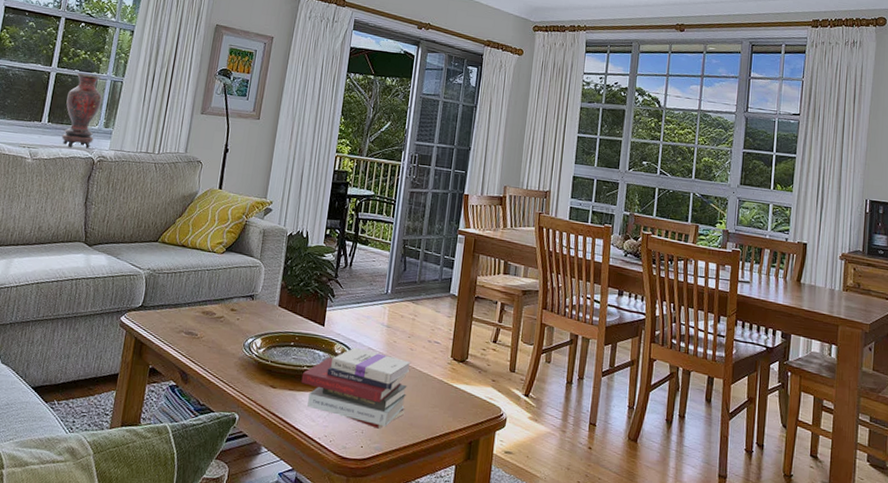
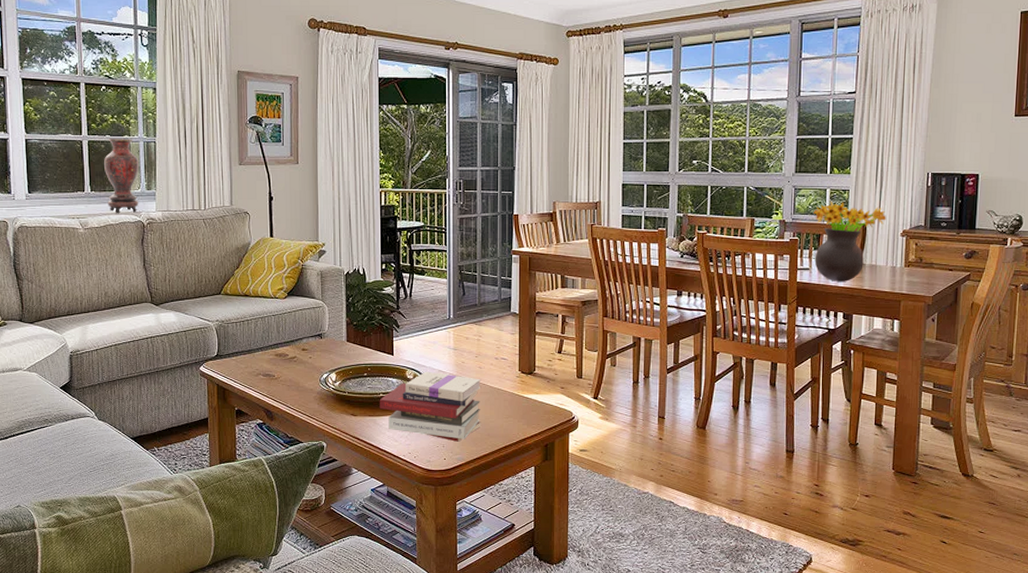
flower arrangement: none [755,216,826,300] -> present [814,200,886,282]

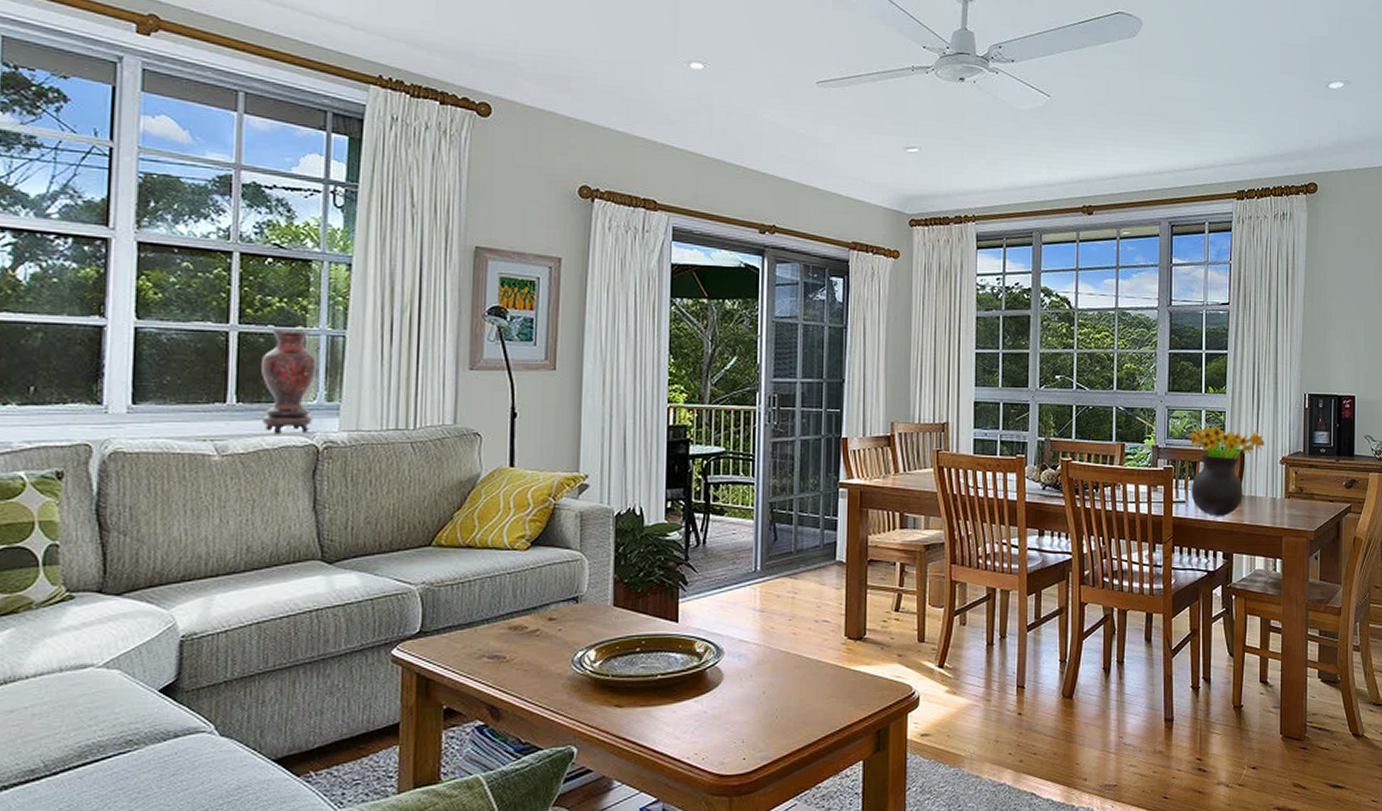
books: present [379,371,481,442] -> none [655,641,796,734]

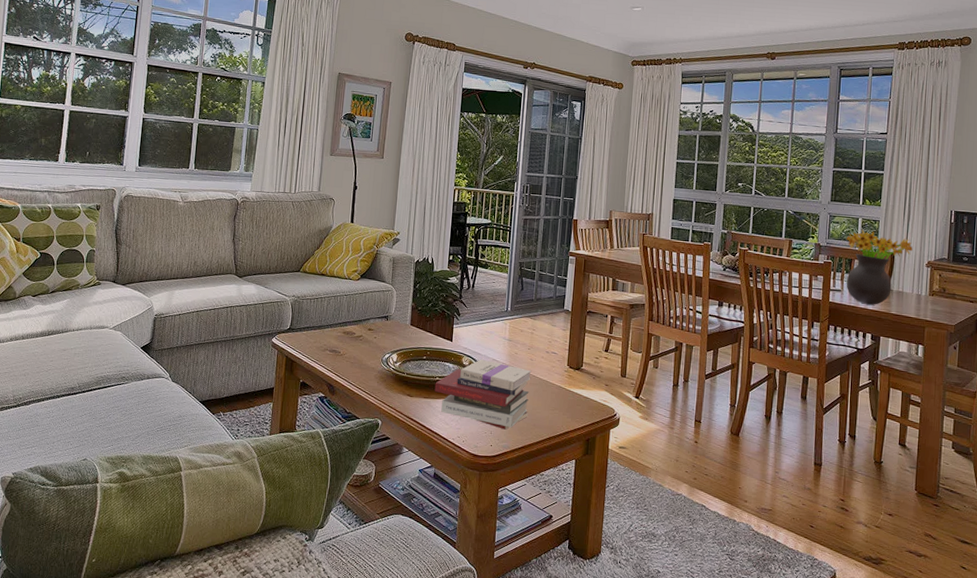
vase: present [261,330,318,433] -> none [207,123,242,191]
books: none [655,641,796,734] -> present [434,359,532,430]

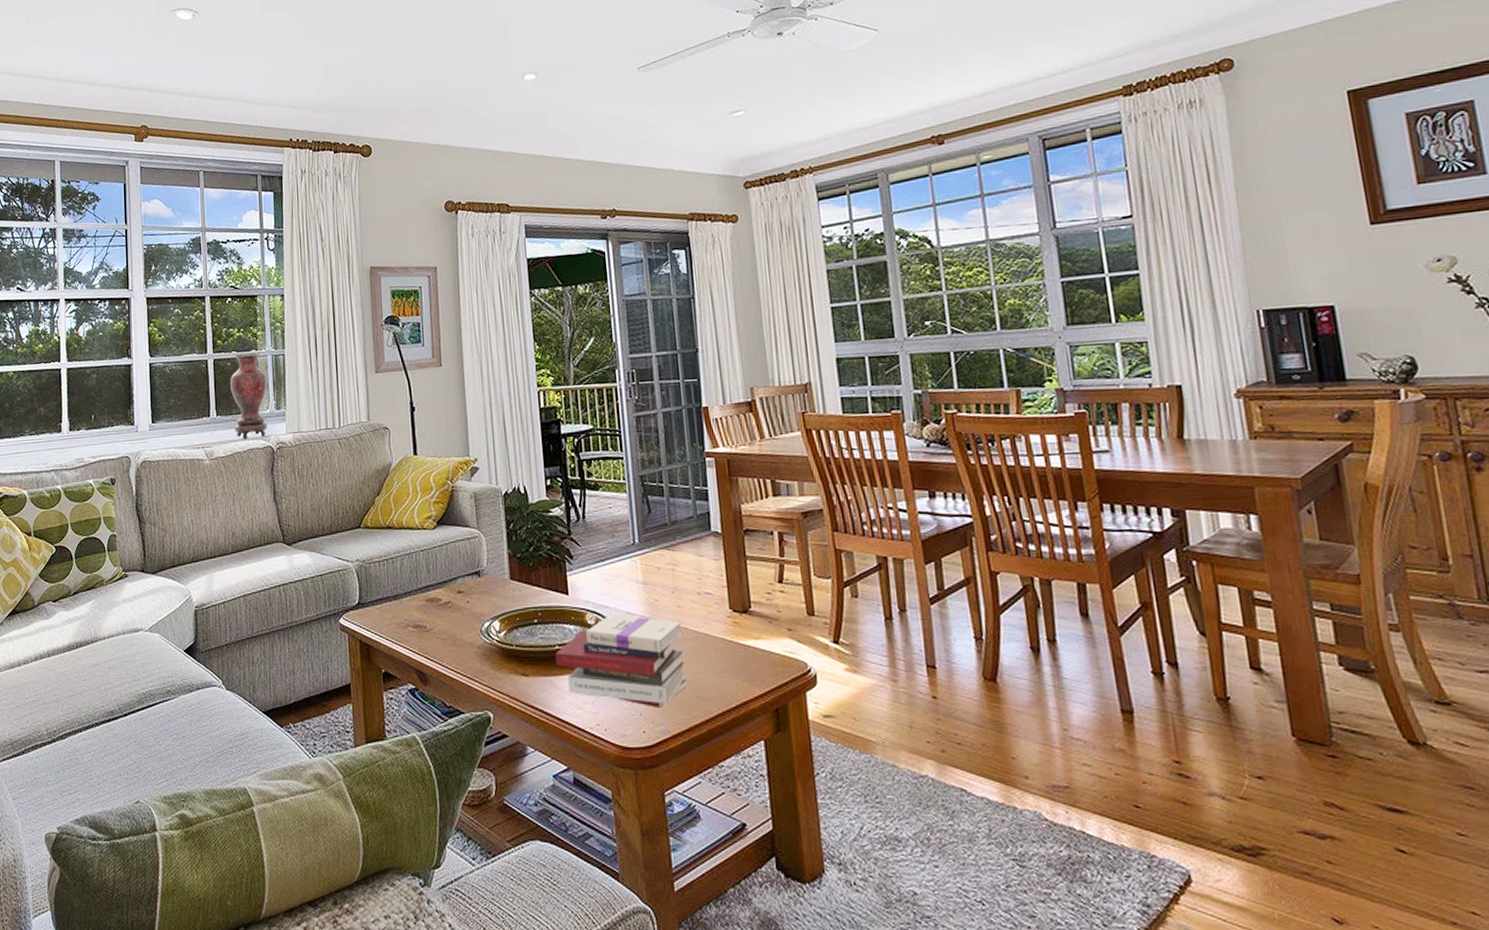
vase: none [207,123,242,191] -> present [230,353,268,439]
flower arrangement: present [846,229,913,305] -> none [1102,358,1209,466]

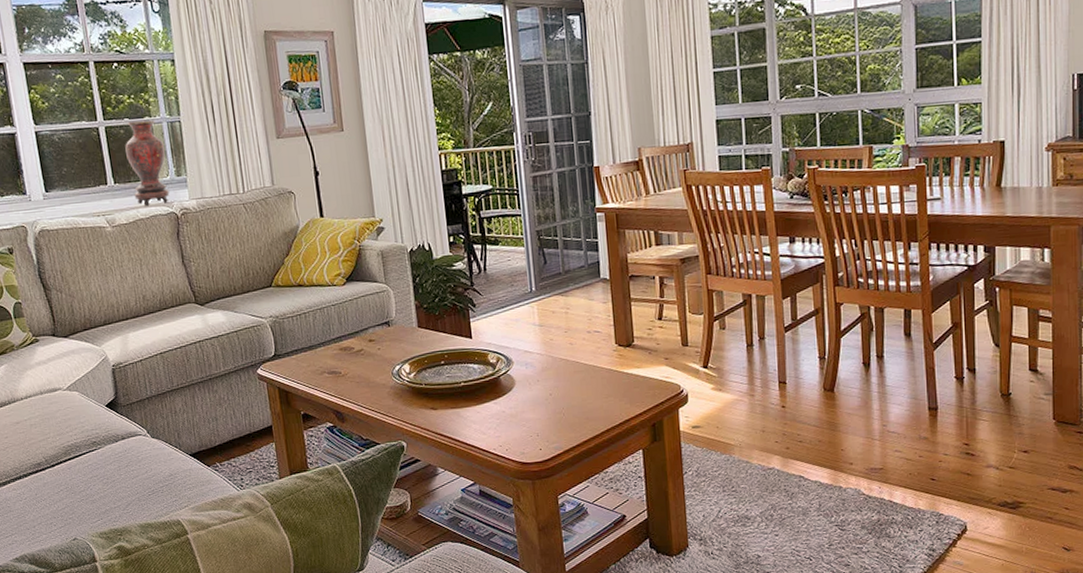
books: present [554,613,688,708] -> none [460,353,578,429]

